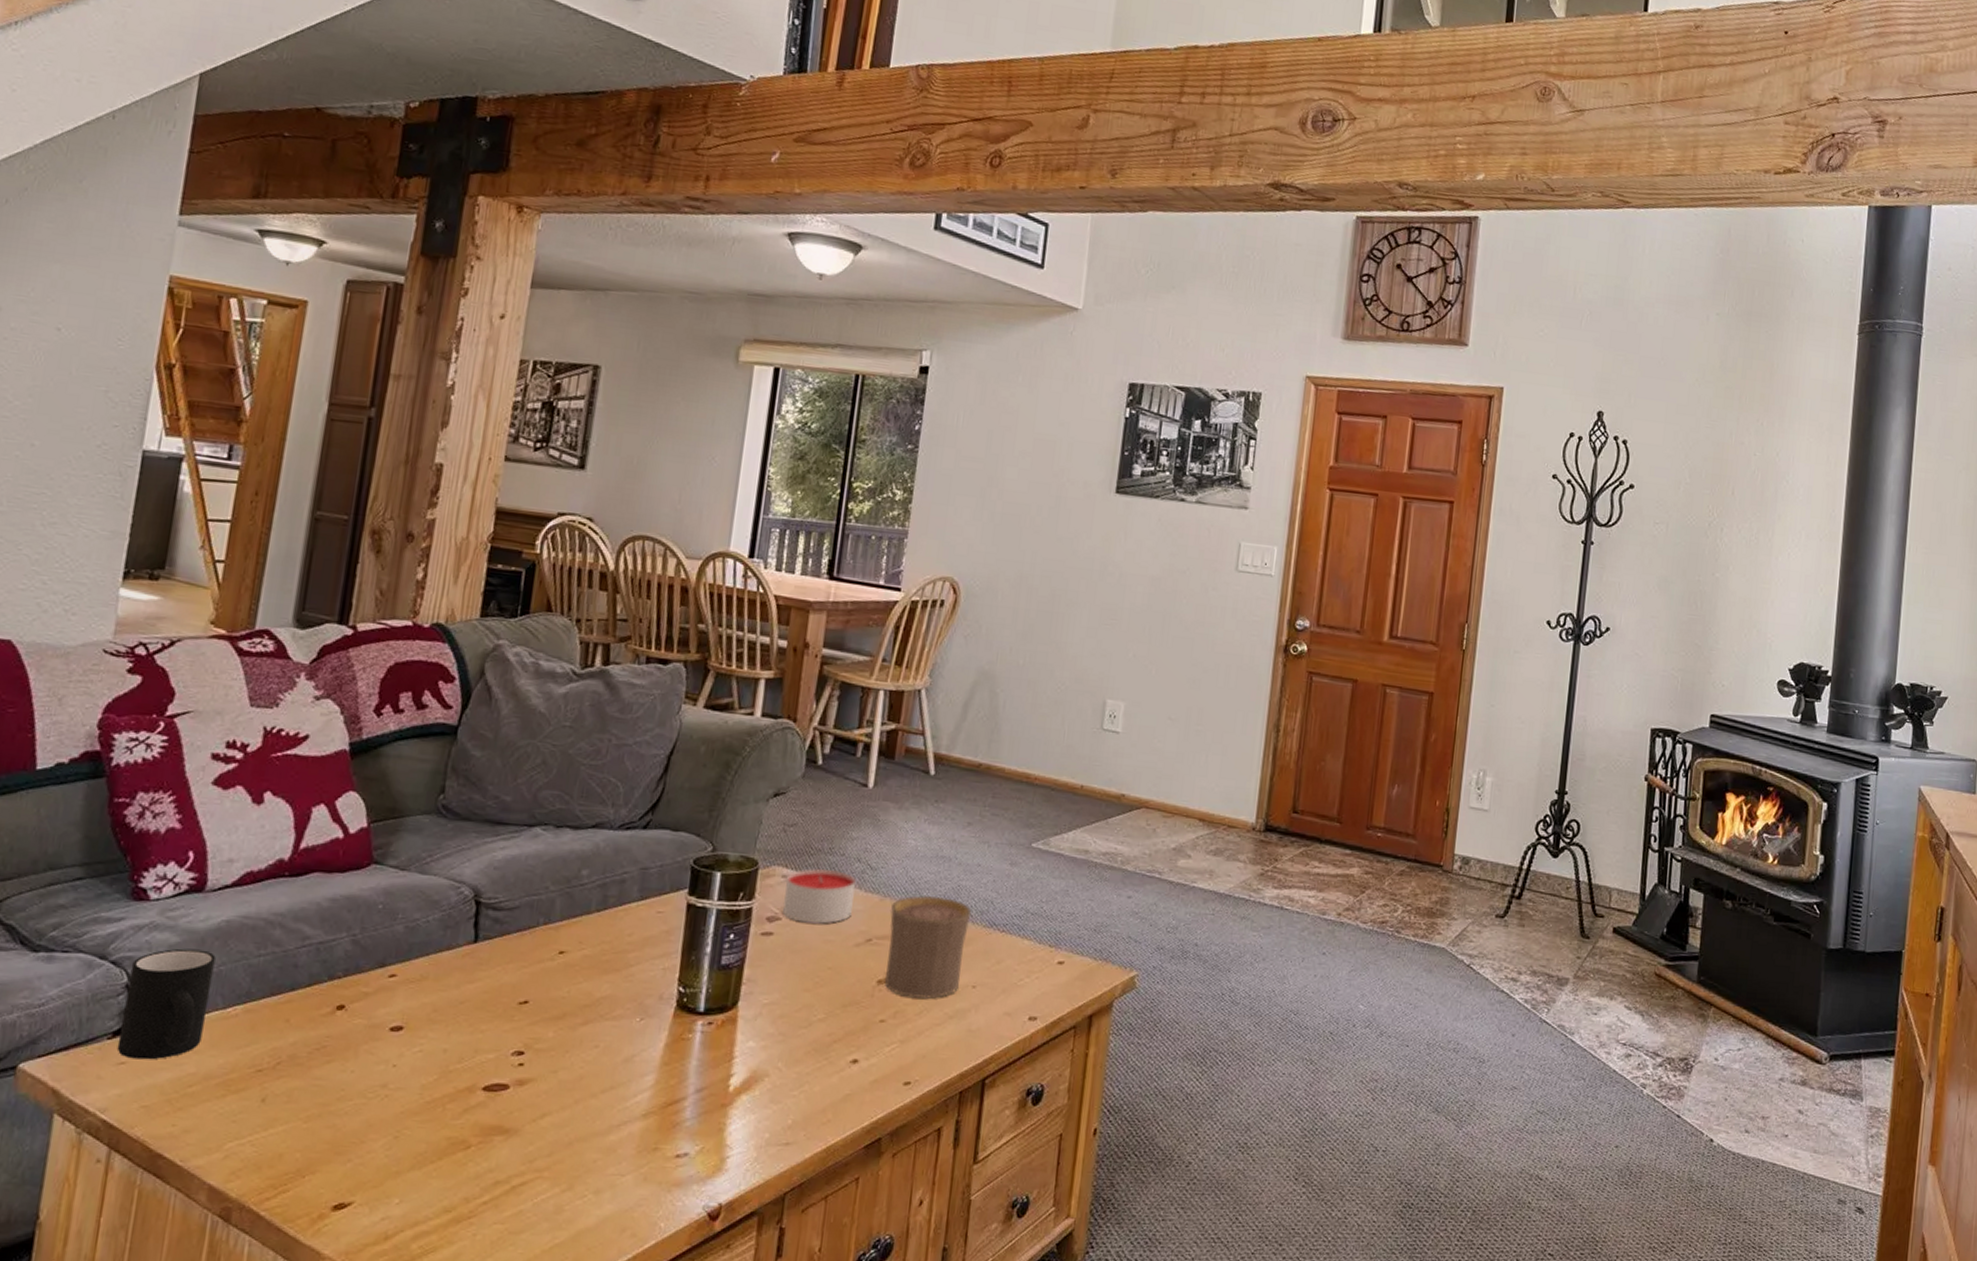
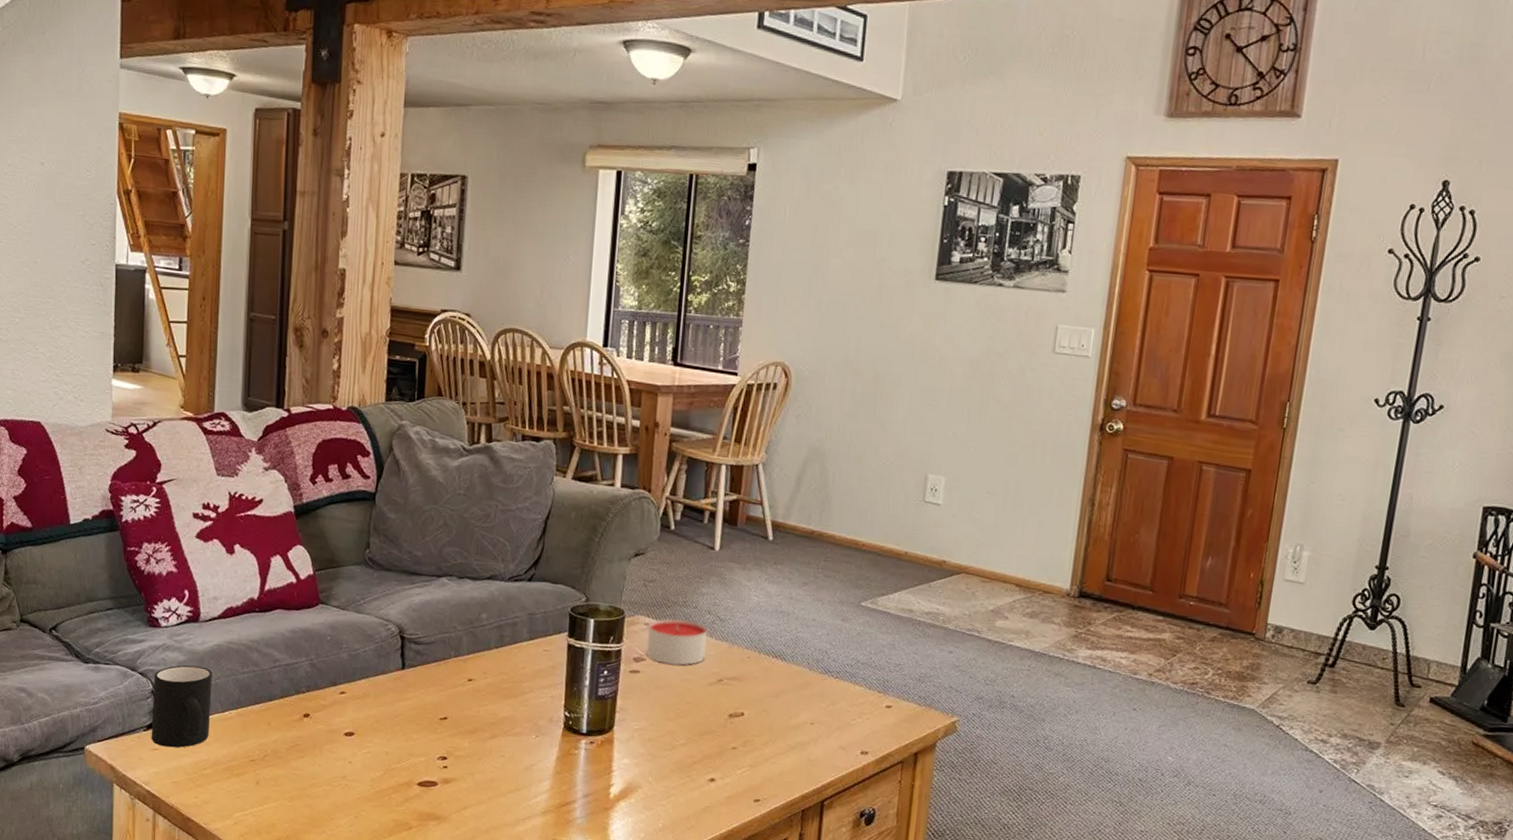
cup: present [885,896,972,999] -> none [735,644,809,732]

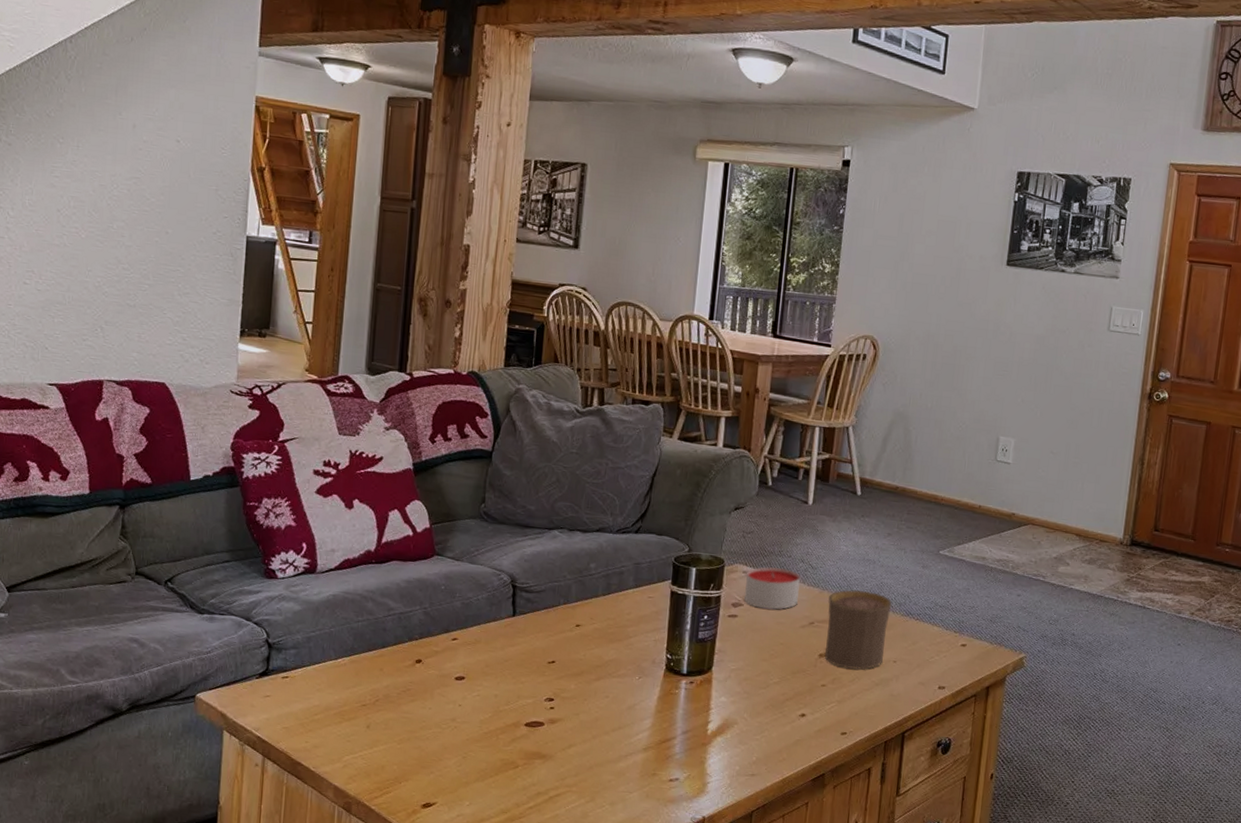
mug: present [151,665,212,748] -> none [263,614,327,695]
cup: none [735,644,809,732] -> present [825,590,892,670]

